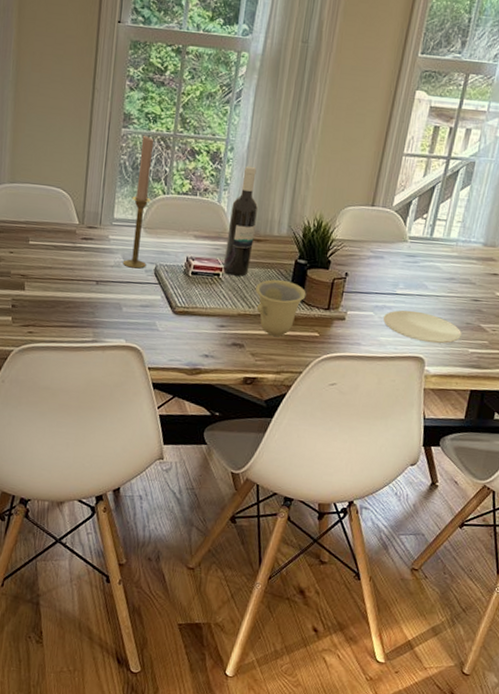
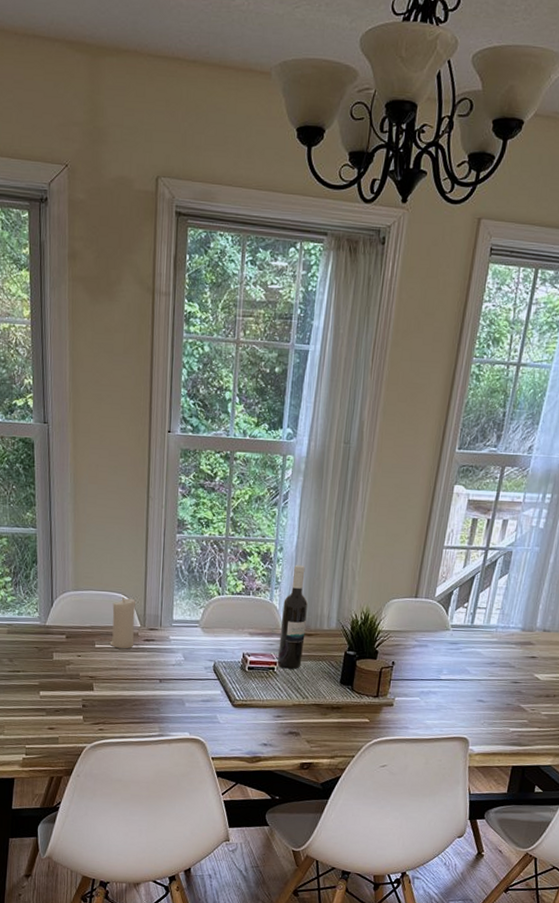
candle: none [45,193,75,248] -> present [109,598,135,649]
candlestick: present [122,135,155,269] -> none [183,539,208,666]
cup: present [255,279,306,336] -> none [308,670,356,724]
plate: present [383,310,462,344] -> none [428,694,503,725]

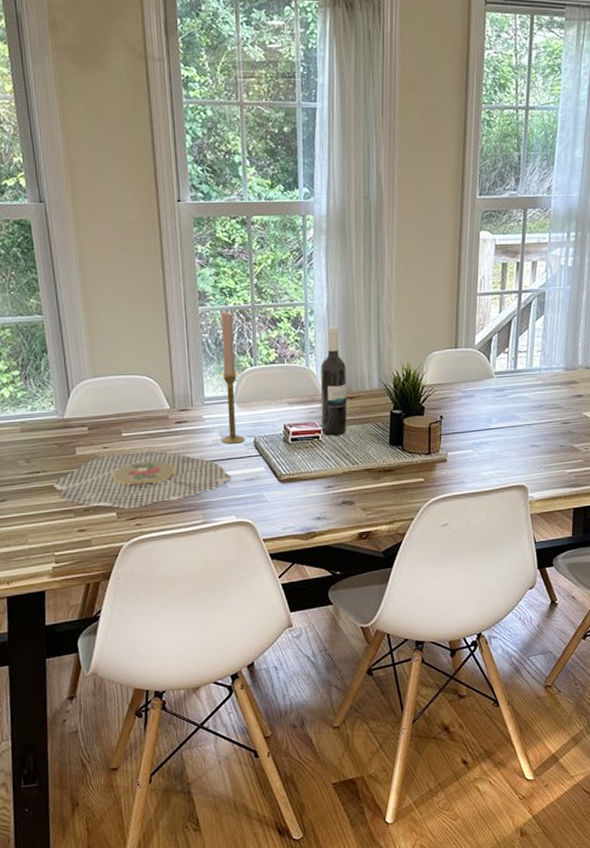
napkin: none [30,663,189,714] -> present [53,451,232,509]
candle: present [109,598,135,649] -> none [136,379,165,435]
candlestick: none [183,539,208,666] -> present [220,310,245,444]

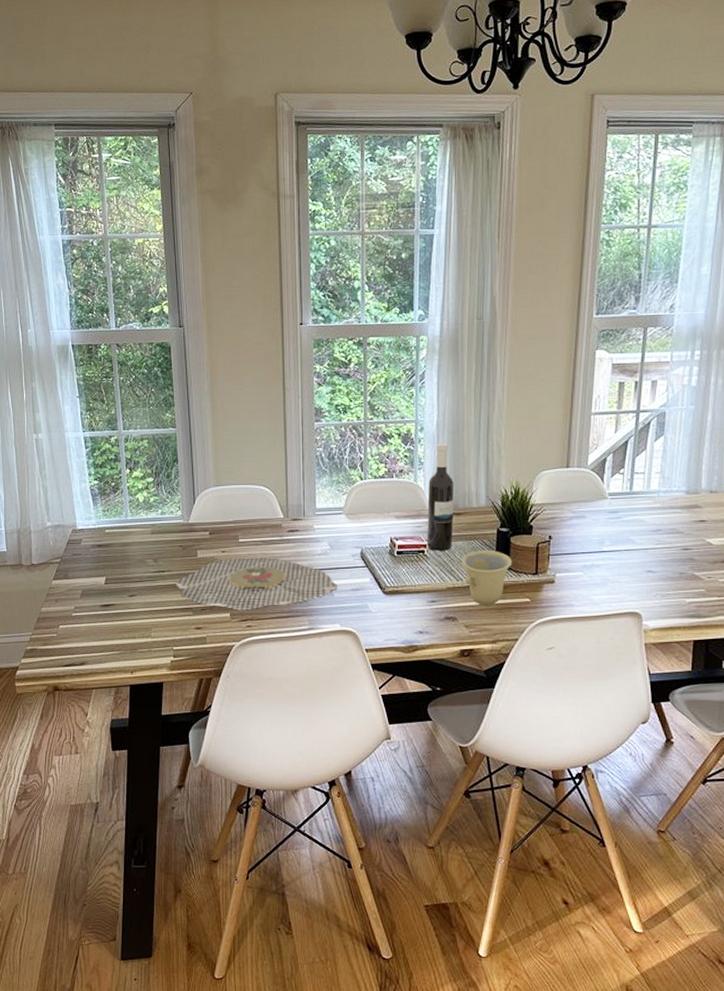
candlestick: present [220,310,245,444] -> none [329,426,352,554]
cup: none [356,432,406,488] -> present [462,549,512,606]

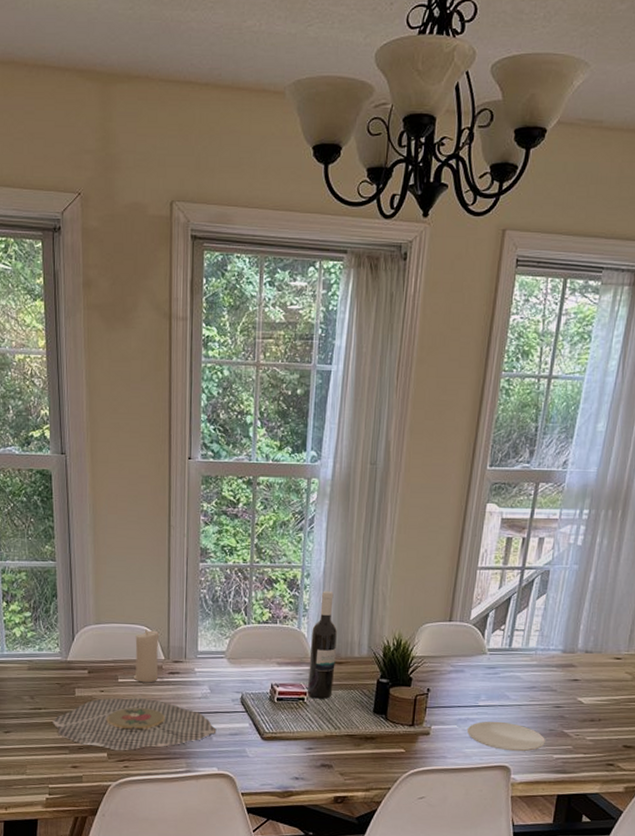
candle: none [253,490,278,542] -> present [133,630,159,683]
cup: present [462,549,512,606] -> none [340,699,390,755]
plate: none [593,566,676,597] -> present [466,721,545,752]

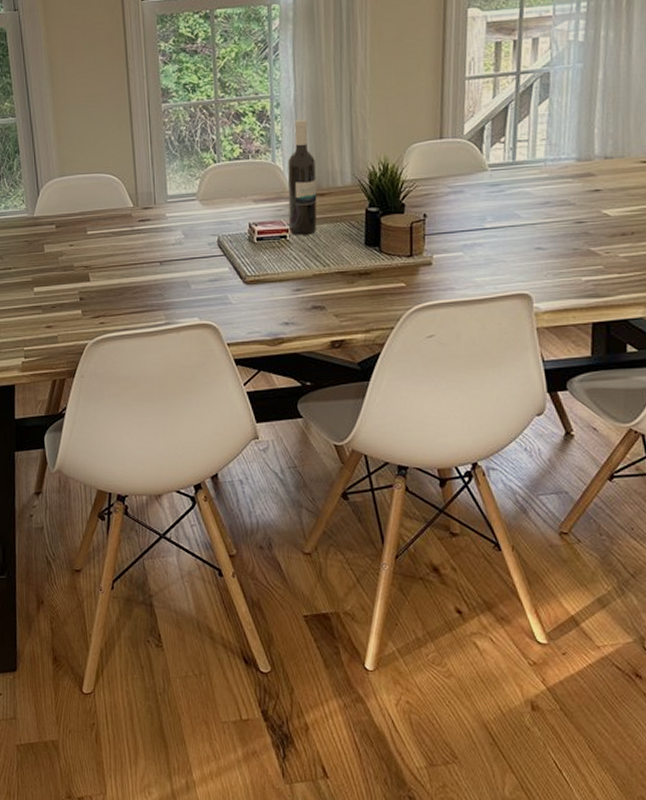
napkin: present [52,698,217,751] -> none [23,250,195,307]
candle: present [133,630,159,683] -> none [101,178,129,233]
plate: present [466,721,545,752] -> none [474,244,569,277]

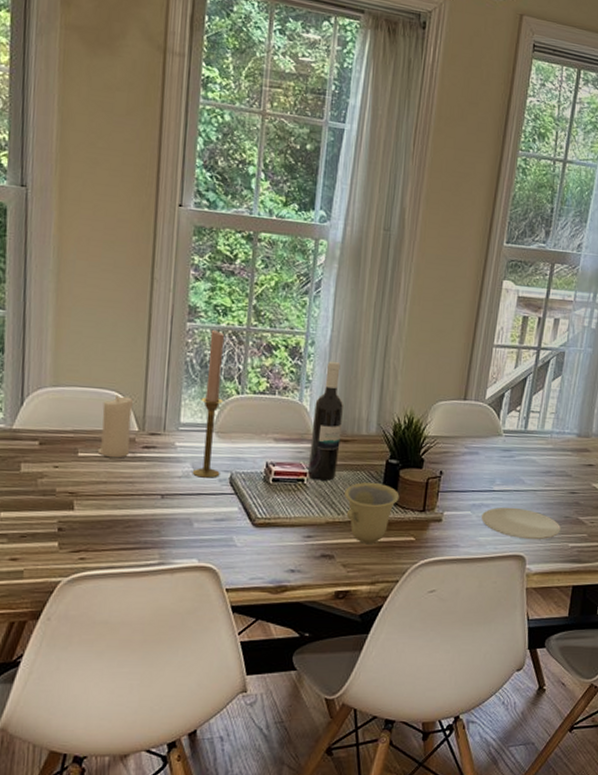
candle: none [101,178,129,233] -> present [97,396,133,458]
candlestick: none [183,106,208,243] -> present [192,329,225,478]
cup: none [328,232,384,293] -> present [344,482,400,544]
plate: none [474,244,569,277] -> present [481,507,561,540]

